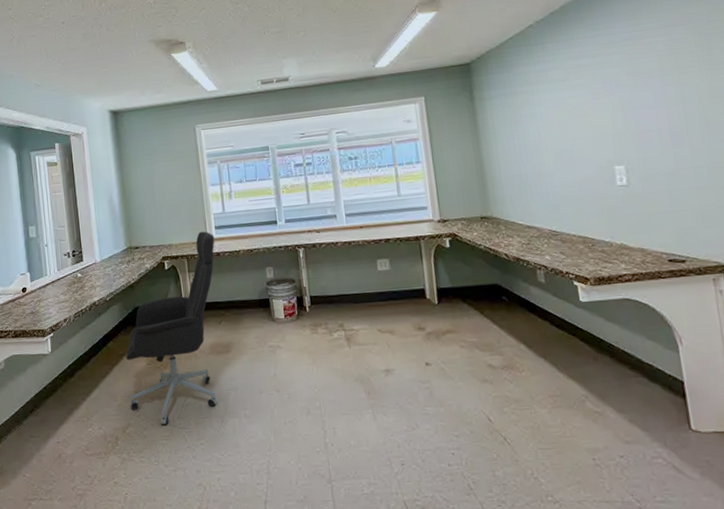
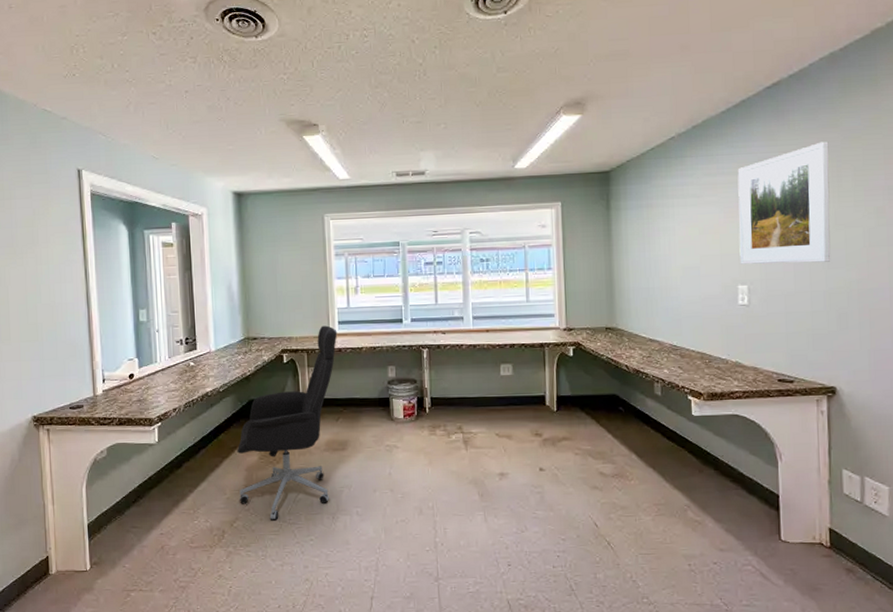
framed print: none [601,16,710,145] -> present [737,141,831,265]

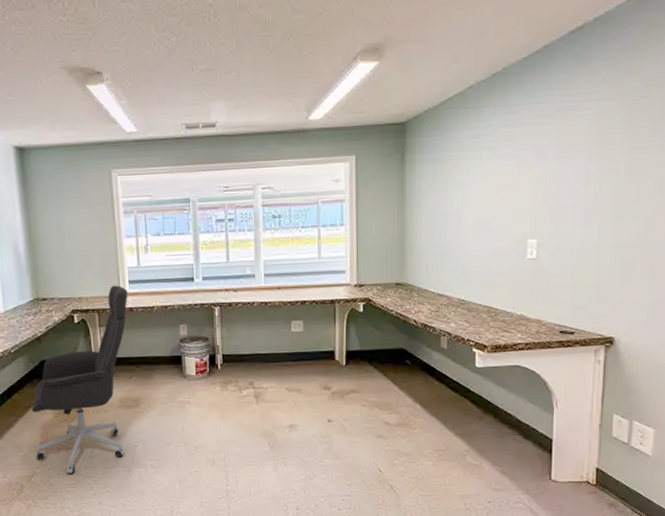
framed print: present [737,141,831,265] -> none [531,90,629,218]

